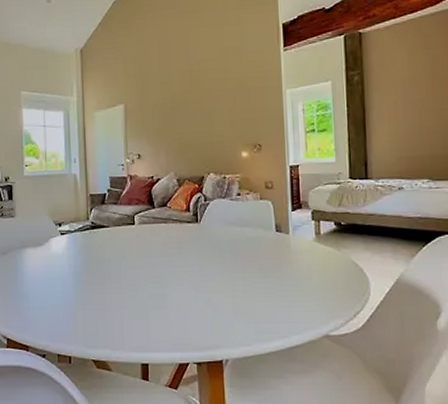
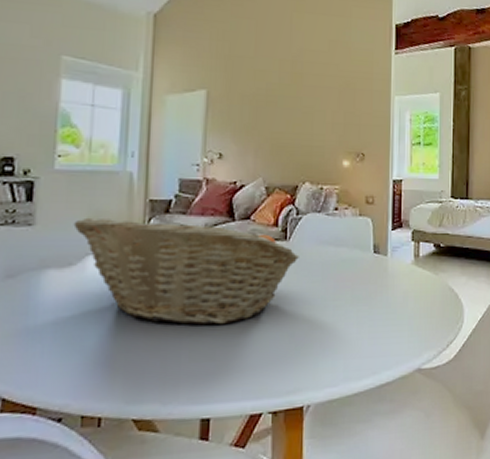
fruit basket: none [40,209,209,291] -> present [73,217,299,325]

